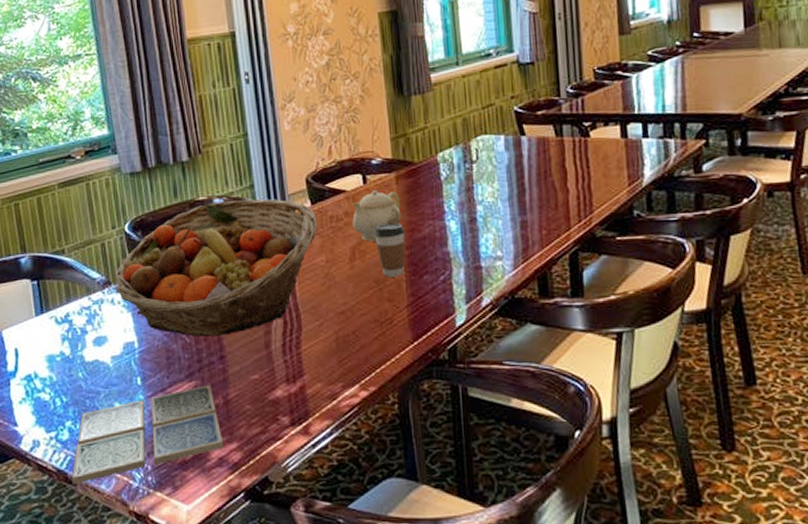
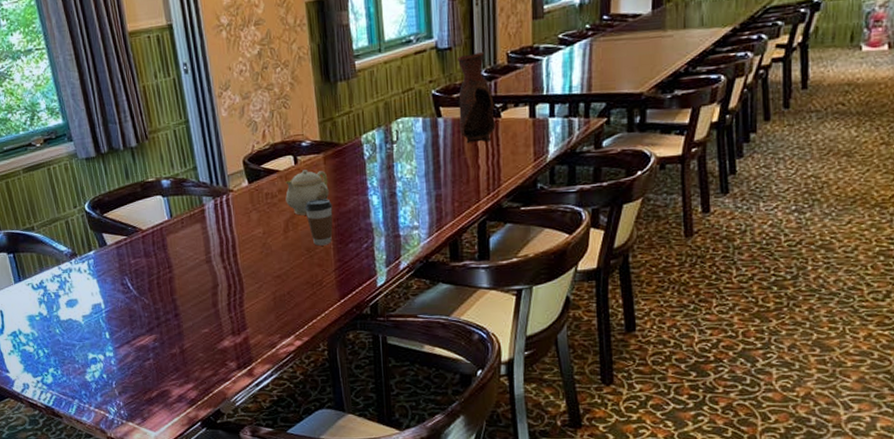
drink coaster: present [71,385,224,485] -> none [57,338,182,418]
fruit basket: present [114,199,317,337] -> none [79,179,254,298]
vase: none [540,67,585,165] -> present [456,51,496,144]

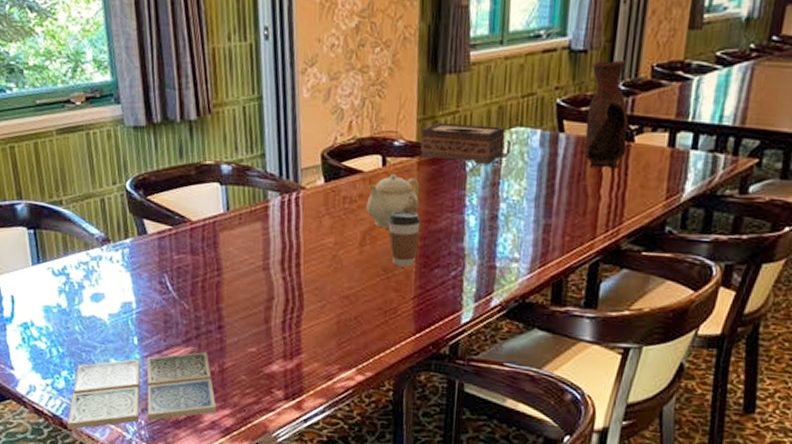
drink coaster: none [57,338,182,418] -> present [66,352,217,431]
tissue box: none [323,119,394,154] -> present [420,122,505,164]

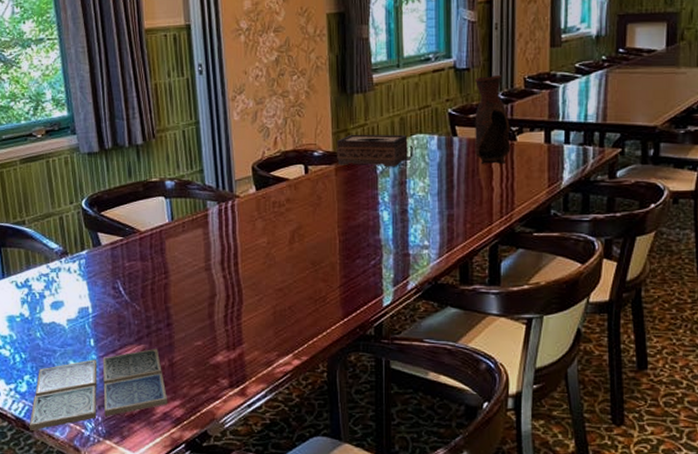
teapot: present [366,174,420,229] -> none [293,180,339,227]
coffee cup: present [388,211,421,267] -> none [313,211,341,260]

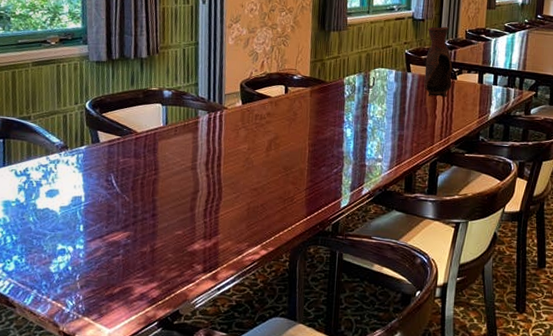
drink coaster: present [29,349,168,432] -> none [12,236,146,308]
tissue box: present [336,134,408,166] -> none [312,64,371,93]

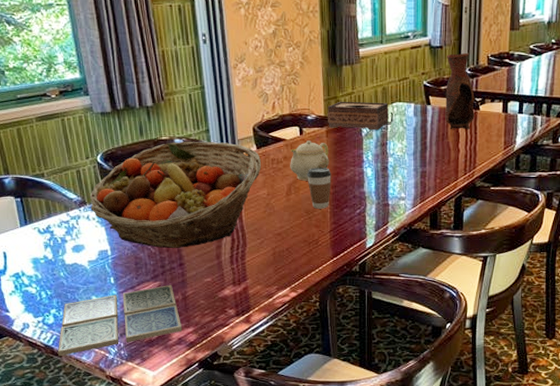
drink coaster: none [12,236,146,308] -> present [57,285,183,357]
fruit basket: none [71,93,245,198] -> present [89,141,261,248]
teapot: none [272,99,312,138] -> present [290,140,329,181]
coffee cup: none [288,125,312,166] -> present [307,168,331,209]
tissue box: none [312,64,371,93] -> present [327,101,389,130]

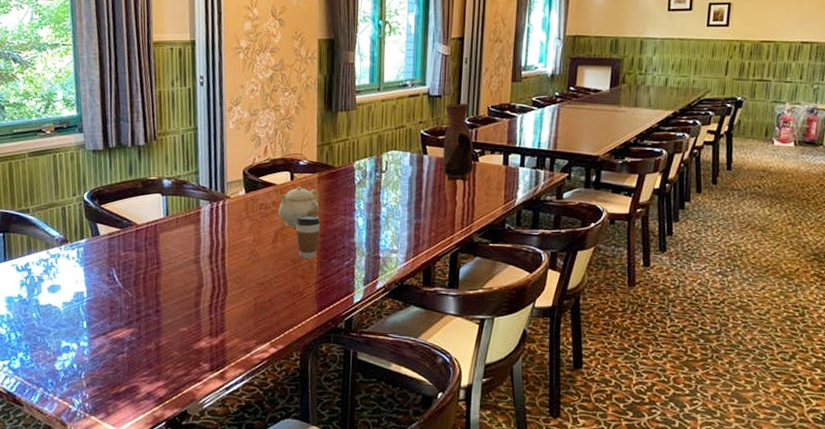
drink coaster: present [57,285,183,357] -> none [19,333,153,406]
fruit basket: present [89,141,261,248] -> none [71,182,249,294]
tissue box: present [327,101,389,130] -> none [319,147,384,178]

